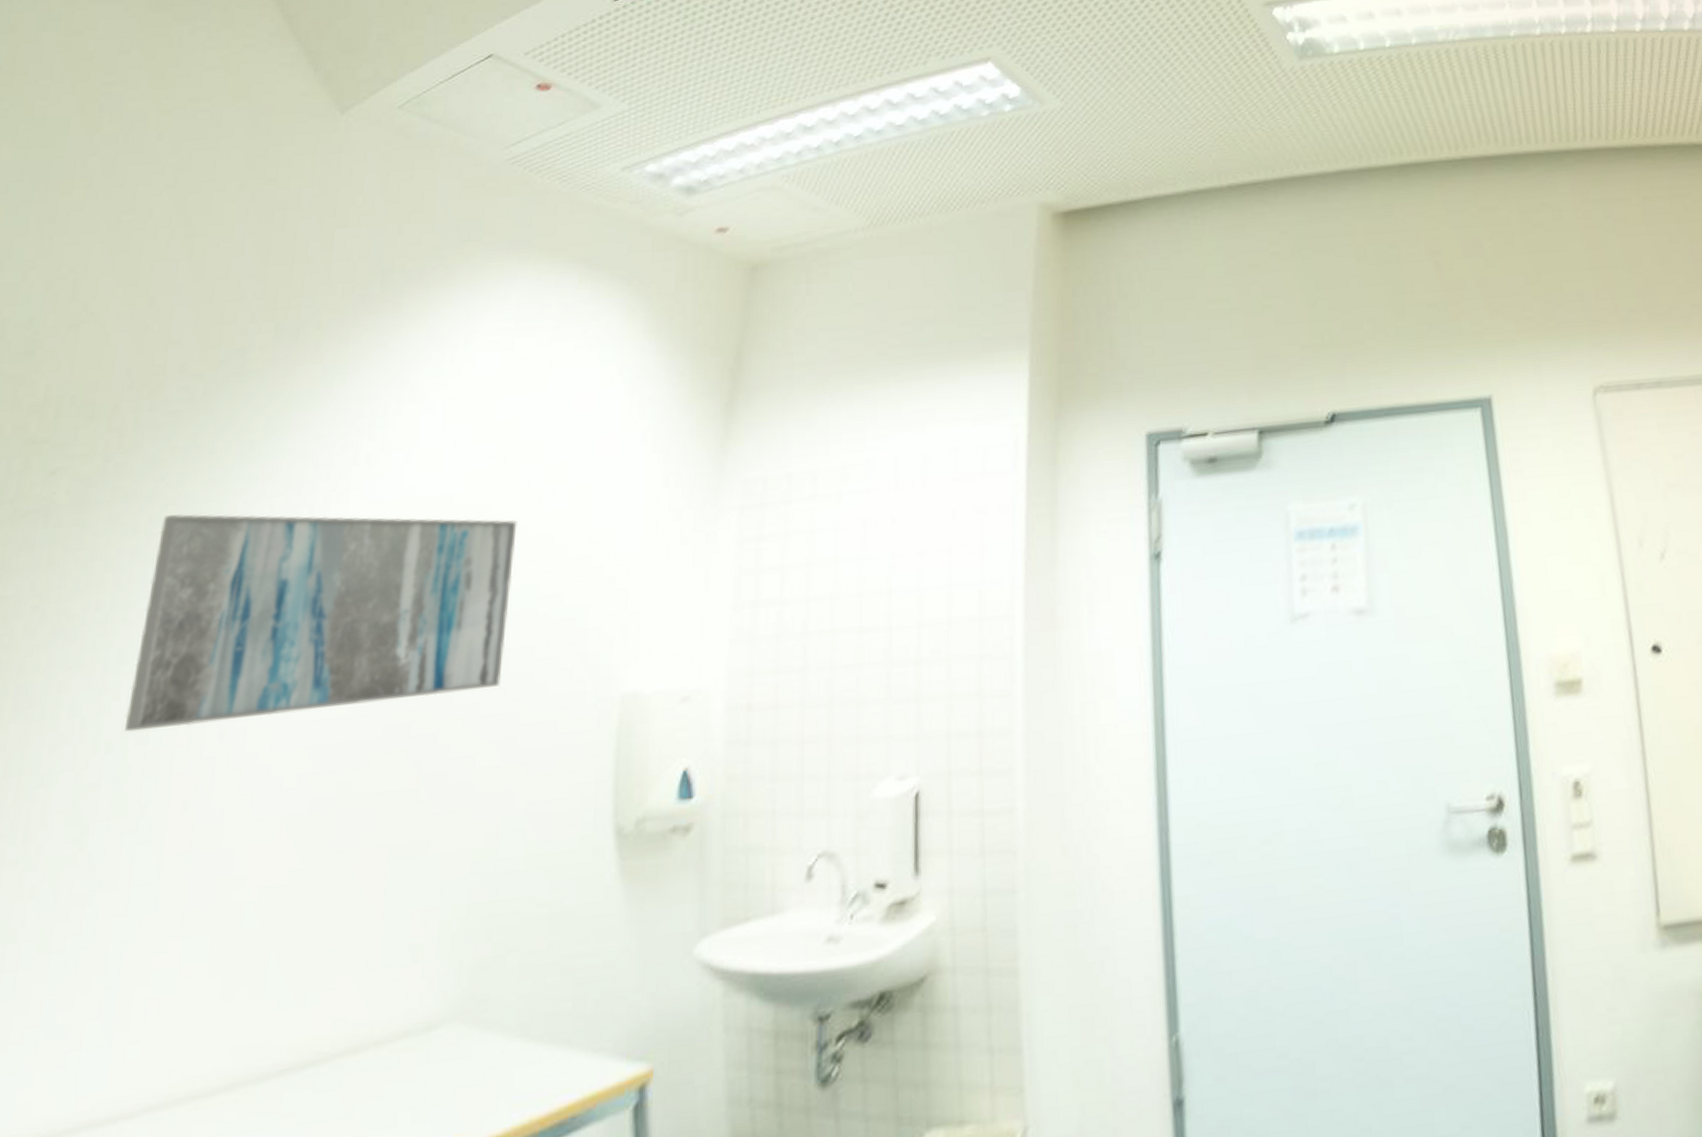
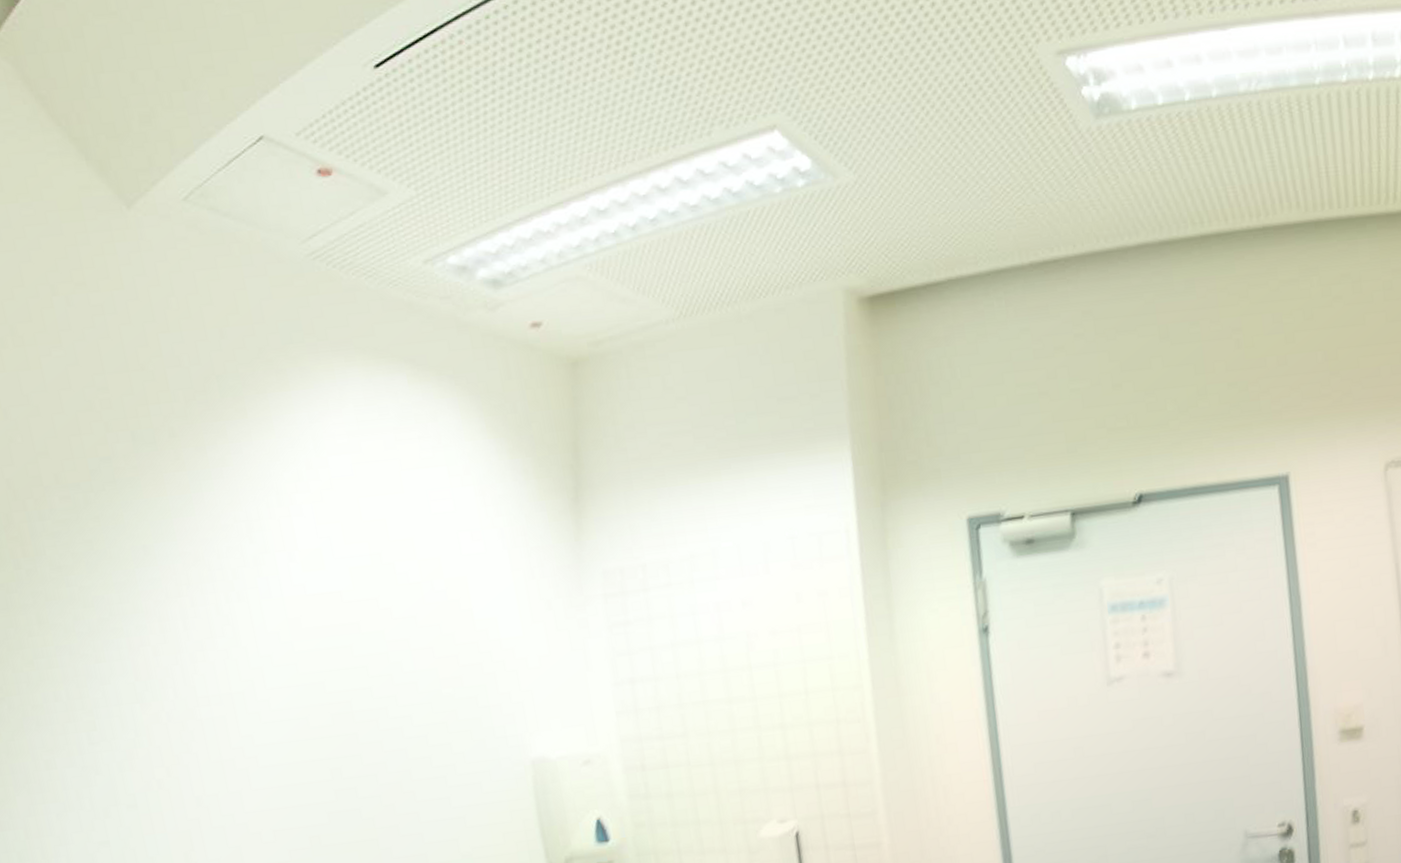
wall art: present [125,514,517,732] -> none [86,612,425,800]

